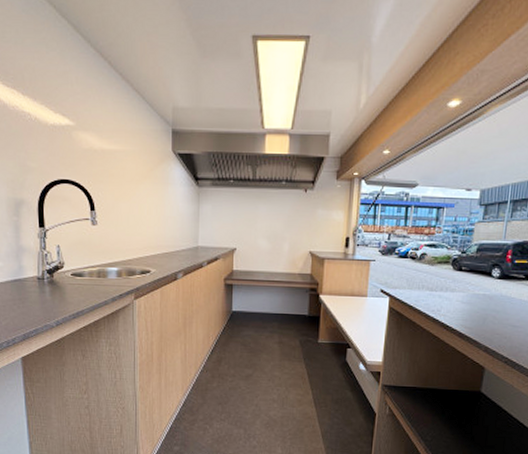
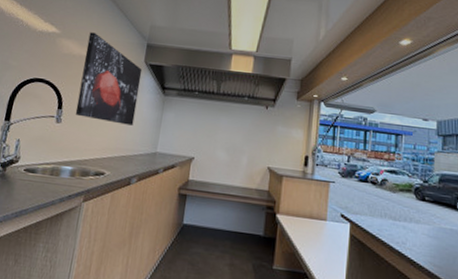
wall art: none [107,121,171,221] -> present [75,32,143,126]

